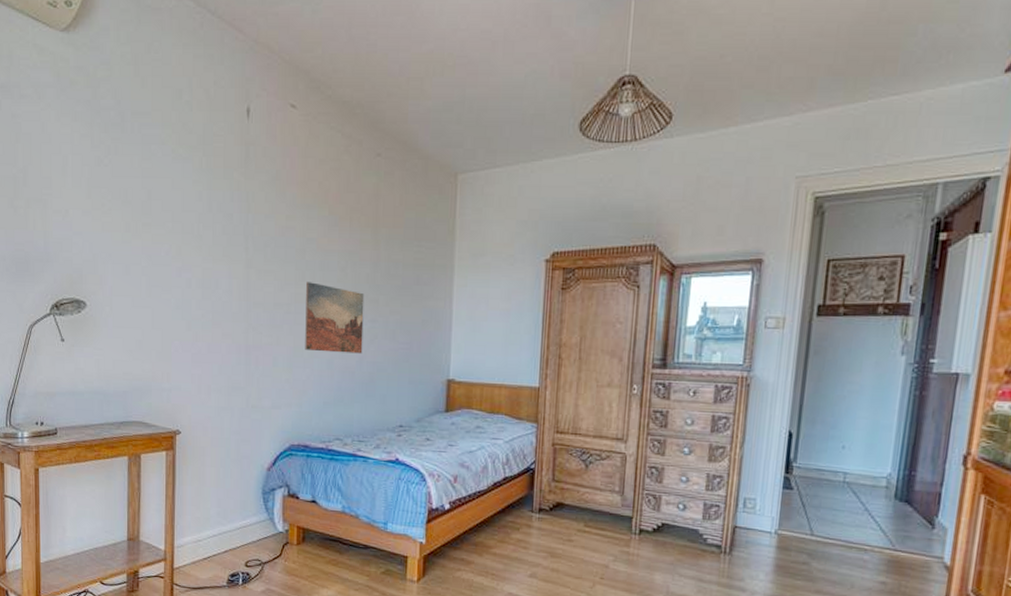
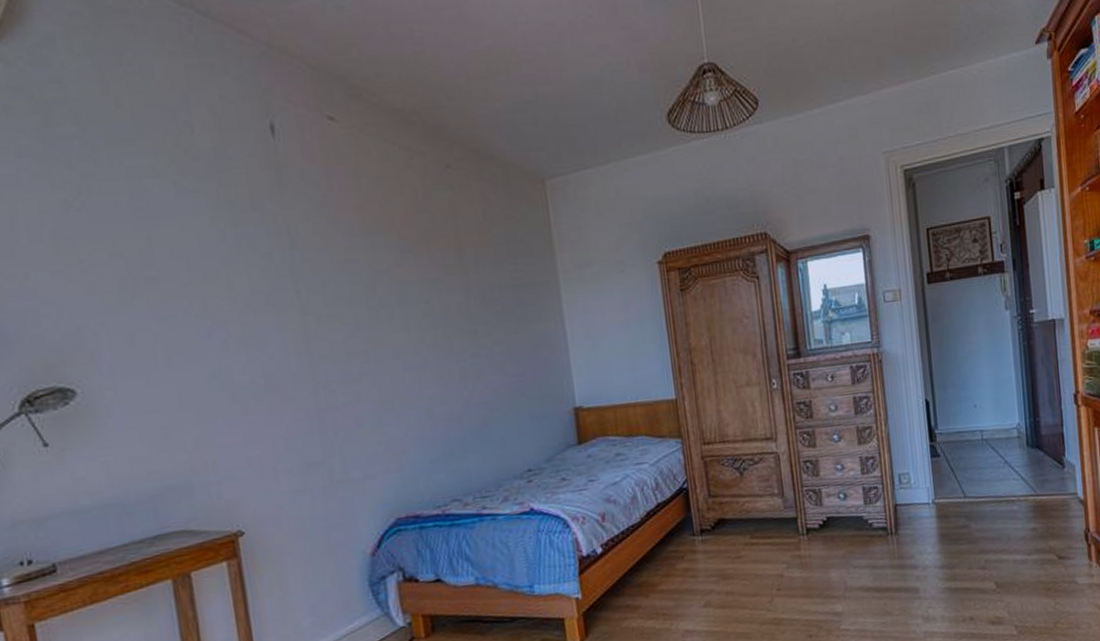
wall art: present [305,282,365,354] -> none [384,321,469,402]

